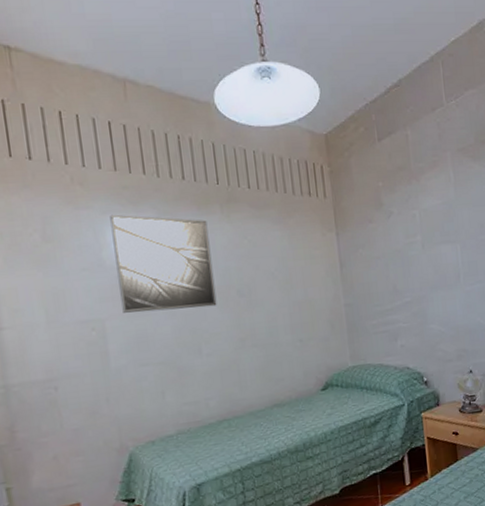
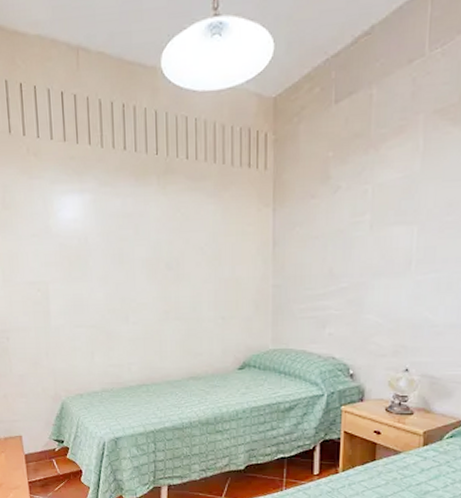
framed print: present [110,214,217,313] -> none [57,184,146,278]

